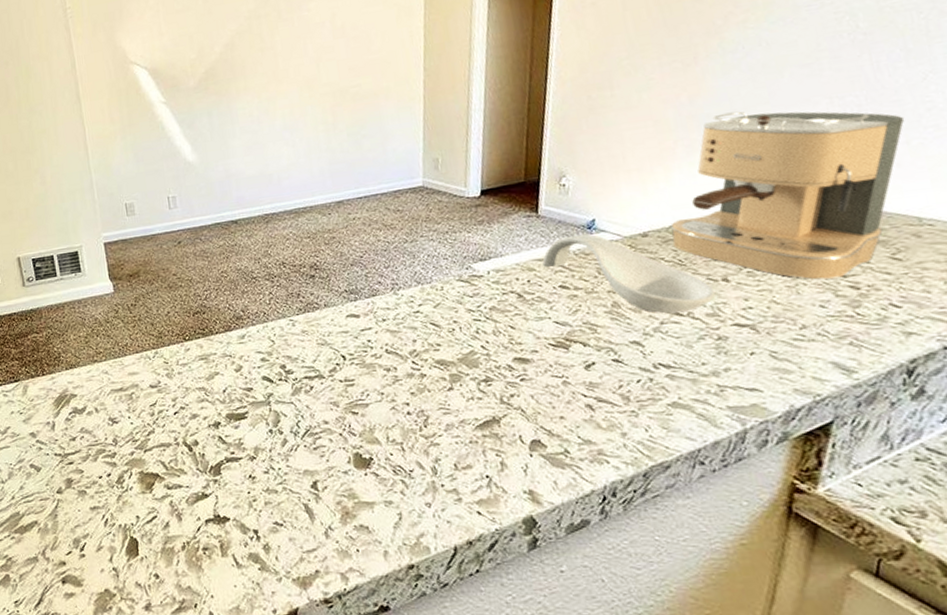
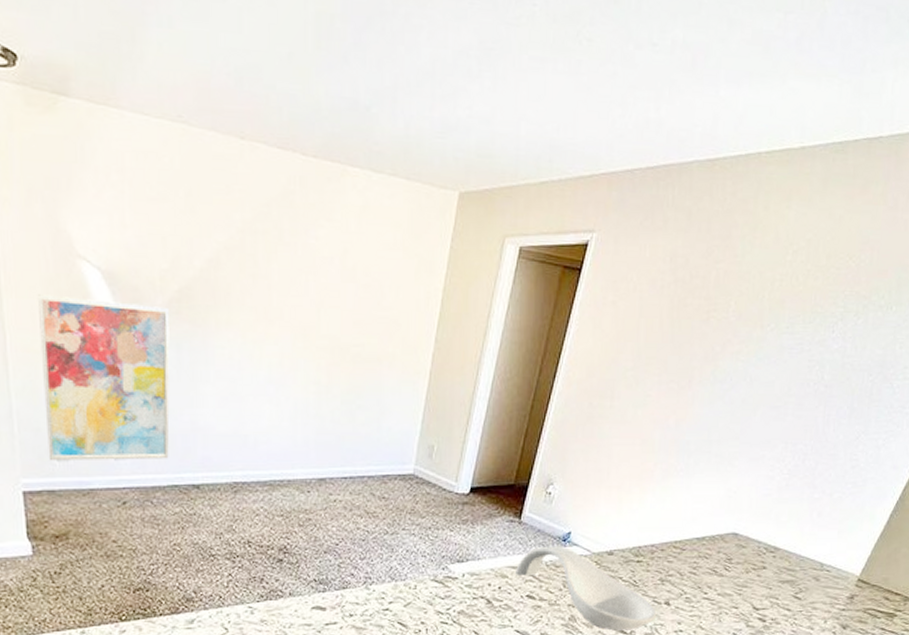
wall art: none [104,86,211,216] -> present [37,294,170,460]
coffee maker: present [670,111,905,279] -> none [632,442,834,610]

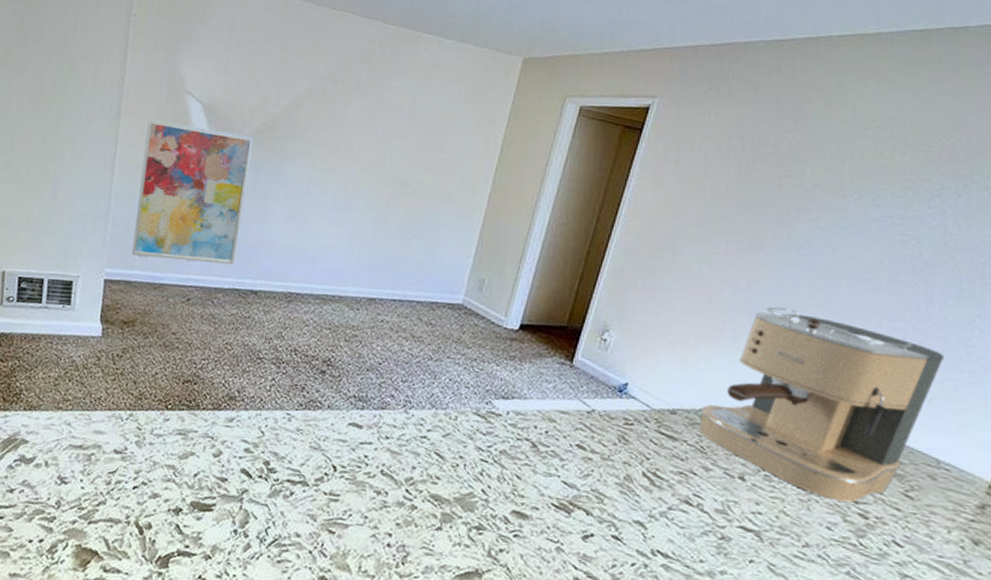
spoon rest: present [516,546,657,631] -> none [565,394,729,503]
coffee maker: none [632,442,834,610] -> present [699,306,945,503]

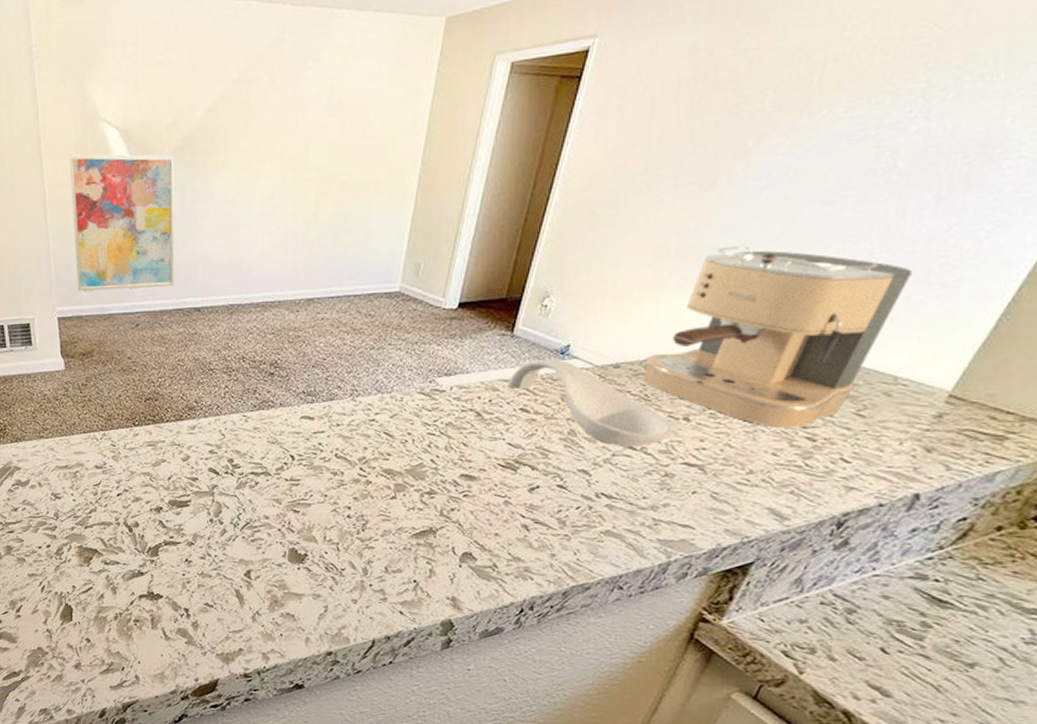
spoon rest: none [565,394,729,503] -> present [508,359,674,447]

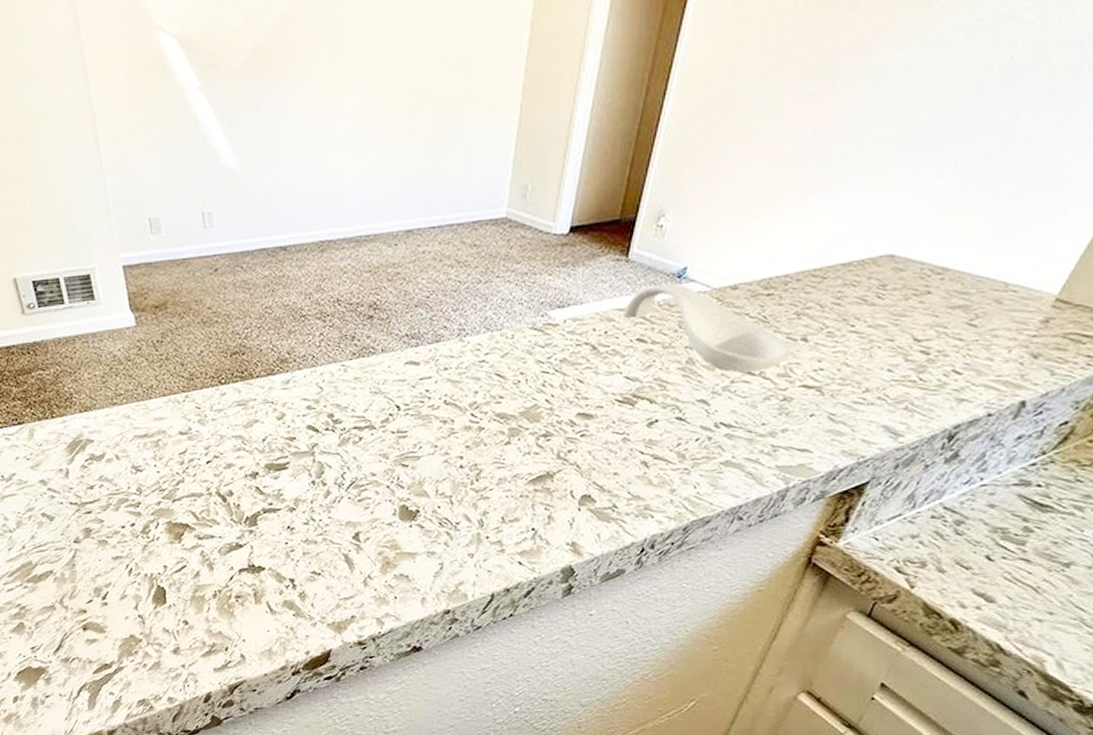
wall art: present [69,154,175,291] -> none [120,68,255,233]
coffee maker: present [643,246,913,428] -> none [761,151,1026,343]

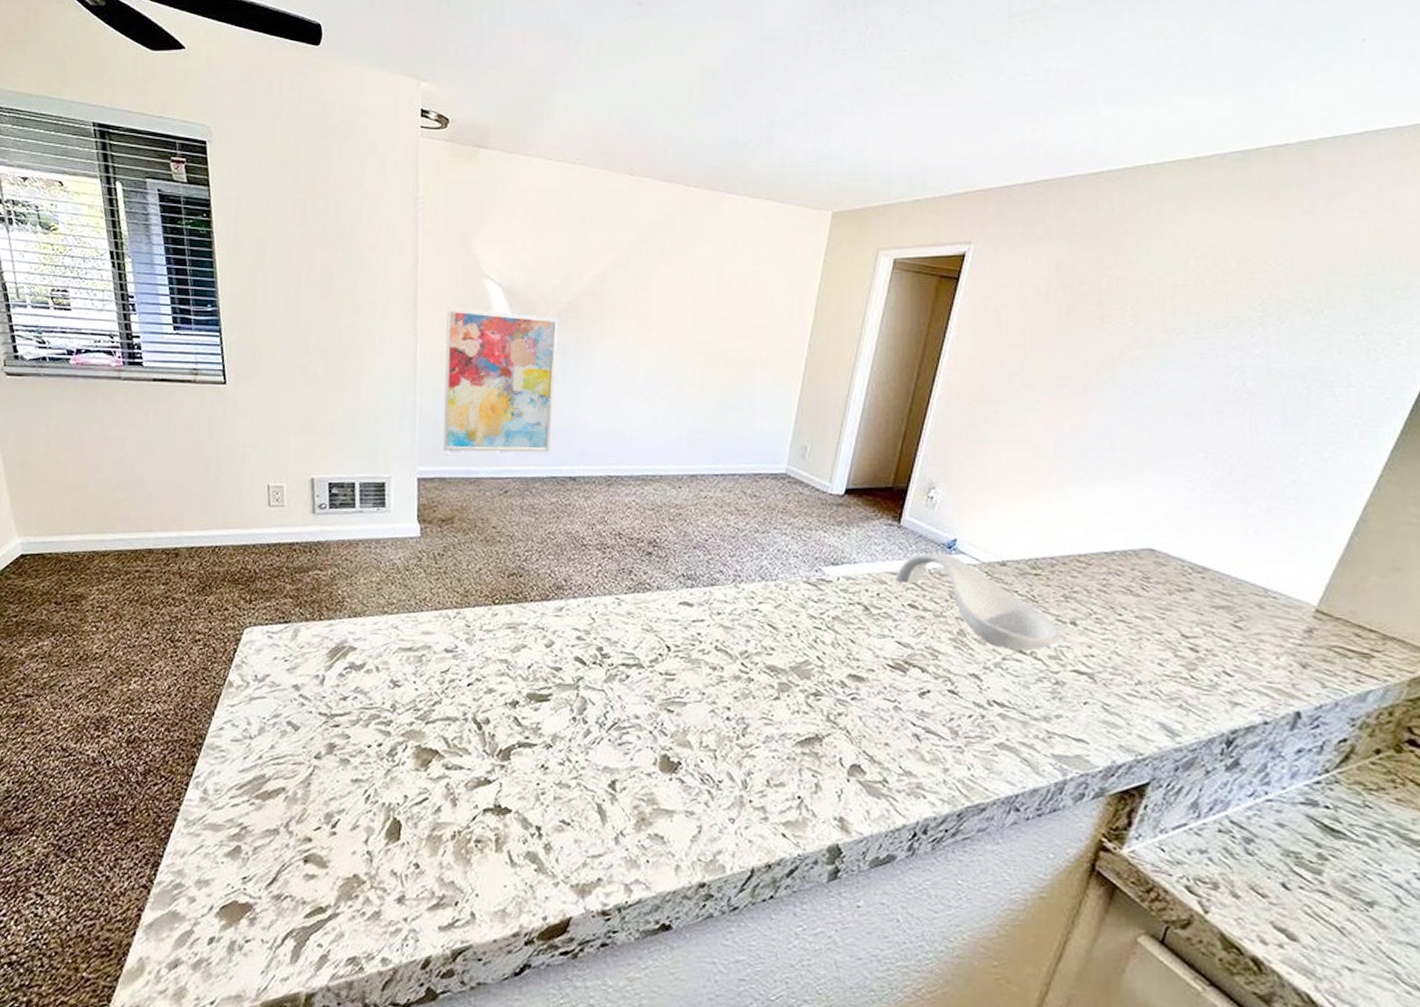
wall art: none [120,68,255,233] -> present [443,307,558,452]

